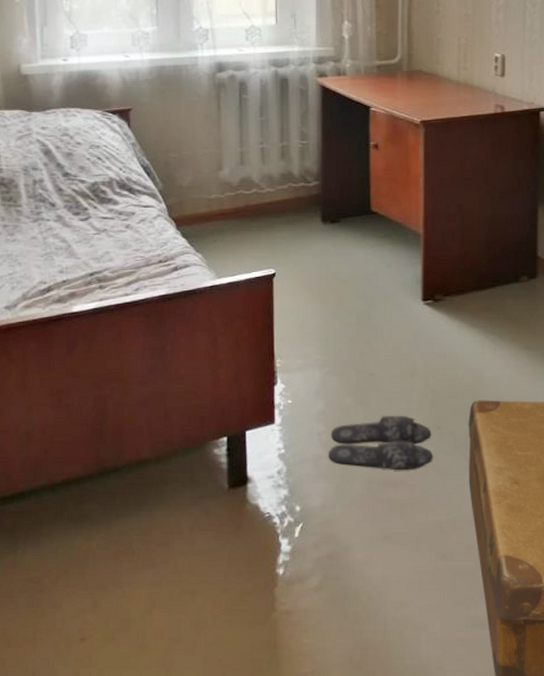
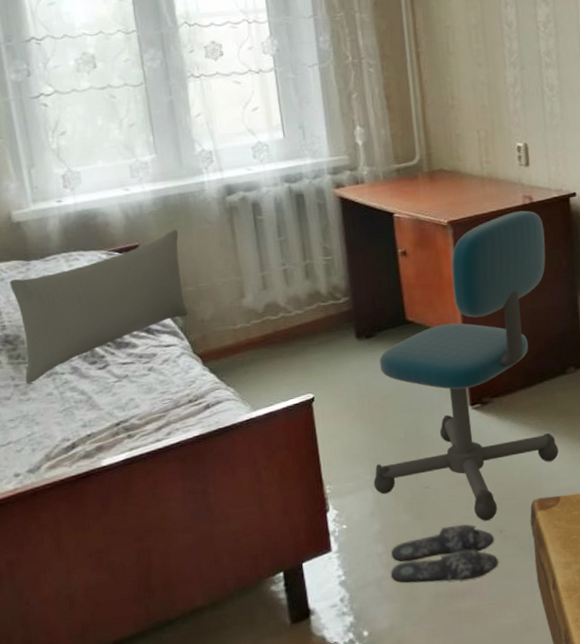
pillow: none [11,98,169,226] -> present [9,229,189,385]
office chair: none [322,119,513,415] -> present [373,210,559,521]

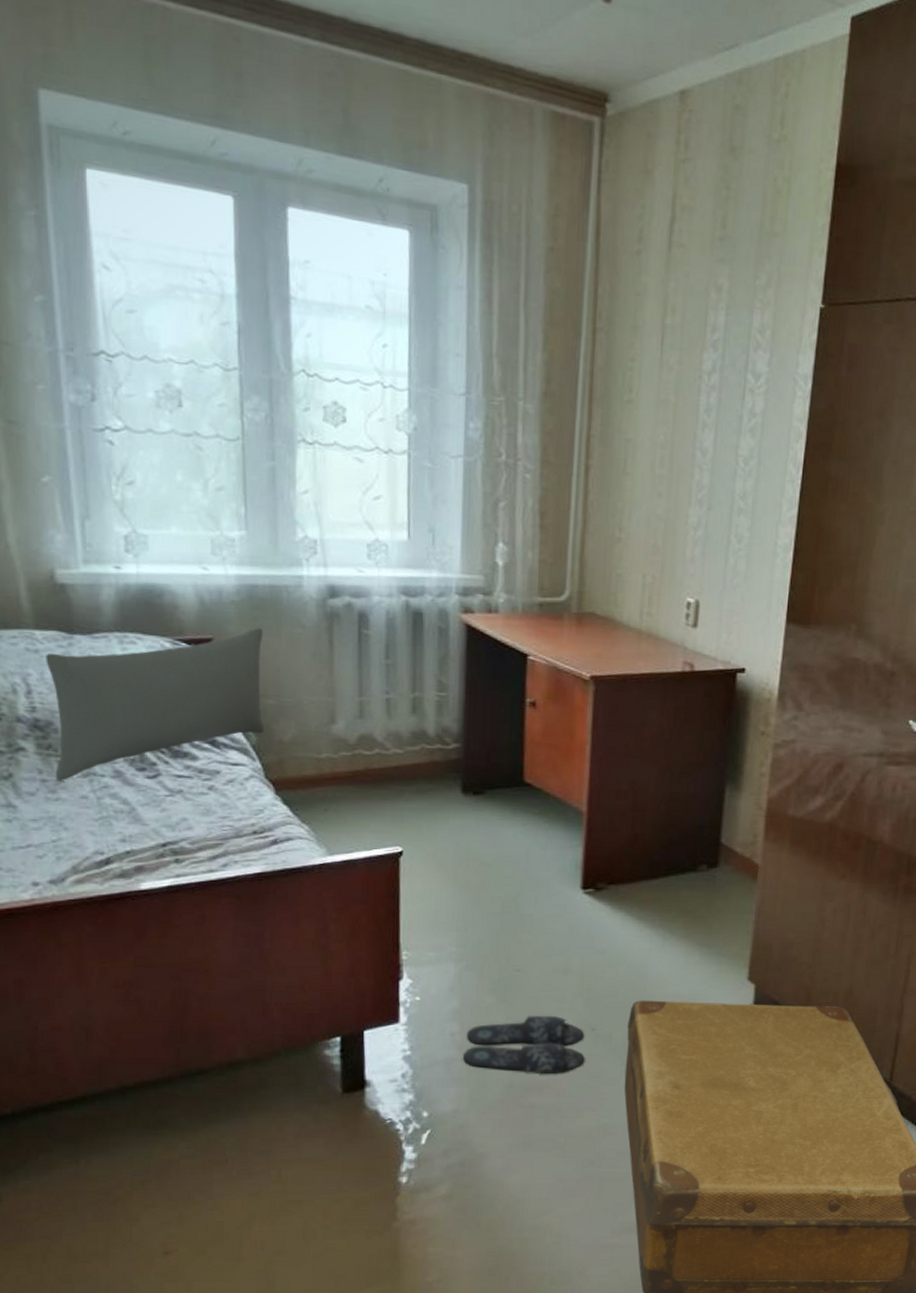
office chair: present [373,210,559,521] -> none [458,678,701,1016]

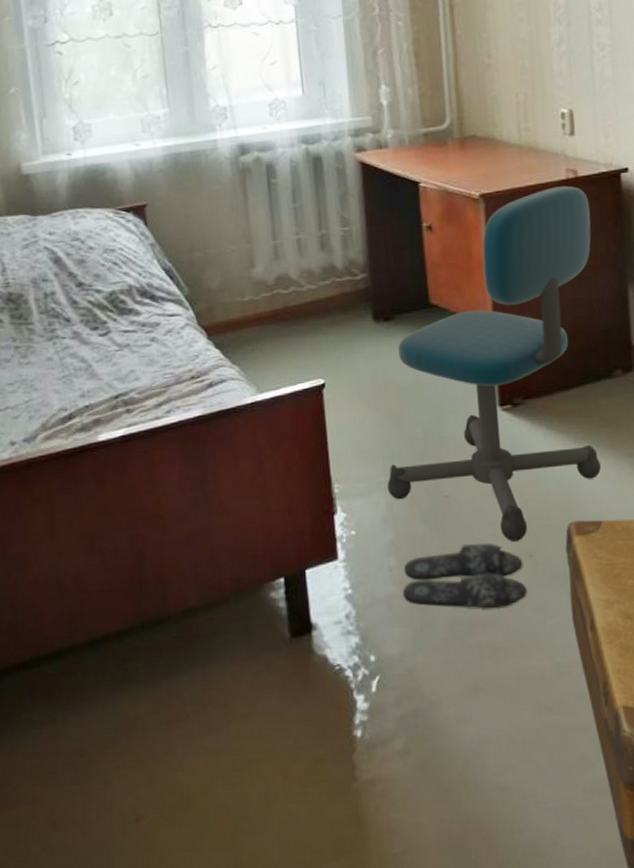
pillow: present [45,628,265,782] -> none [16,190,195,347]
office chair: none [458,678,701,1016] -> present [387,186,601,541]

